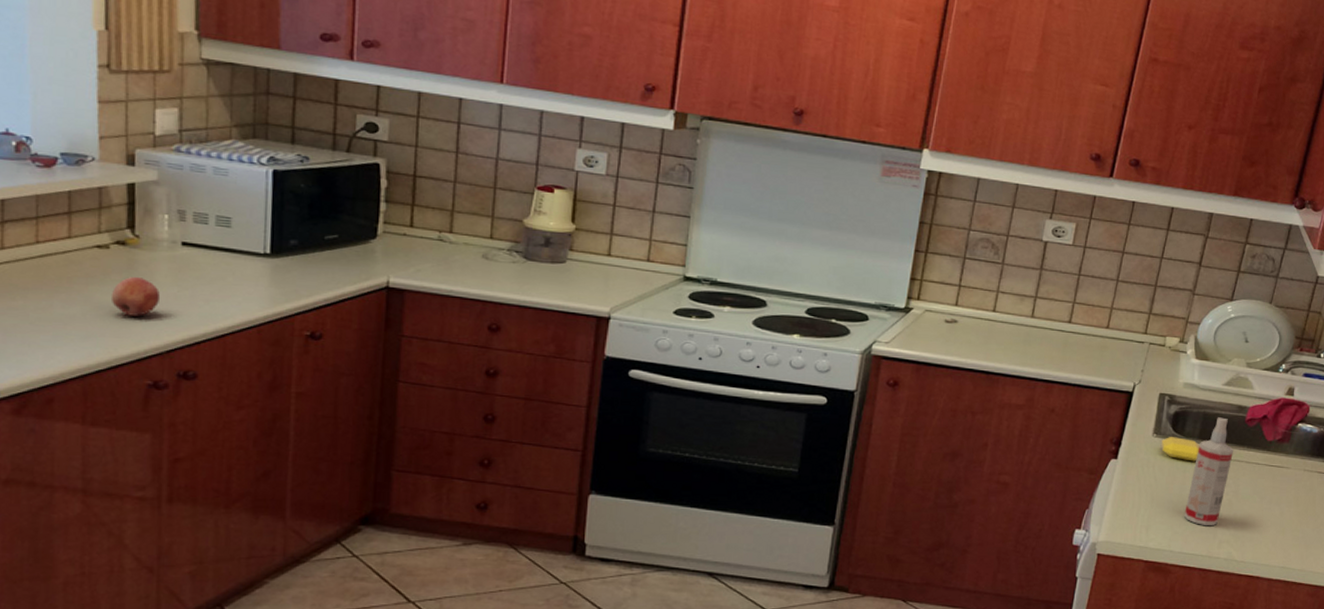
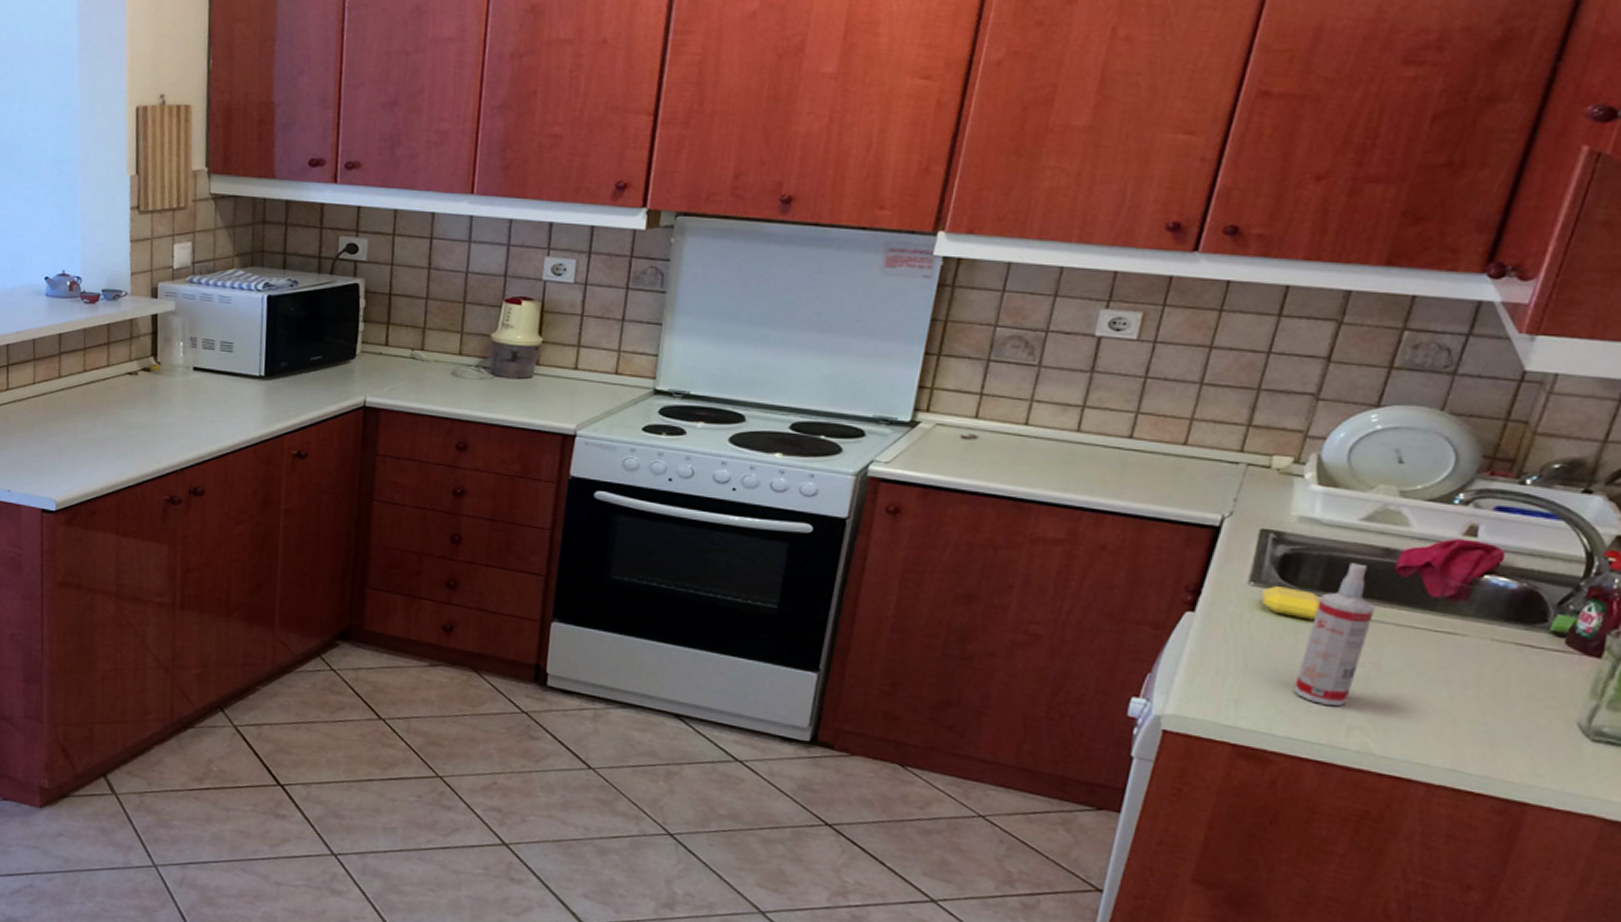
fruit: present [110,277,161,317] -> none [138,401,177,437]

